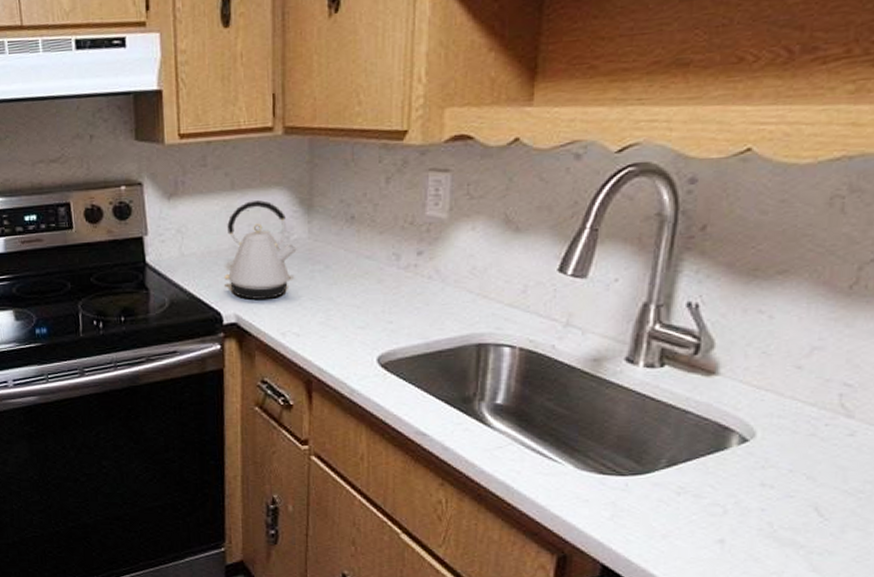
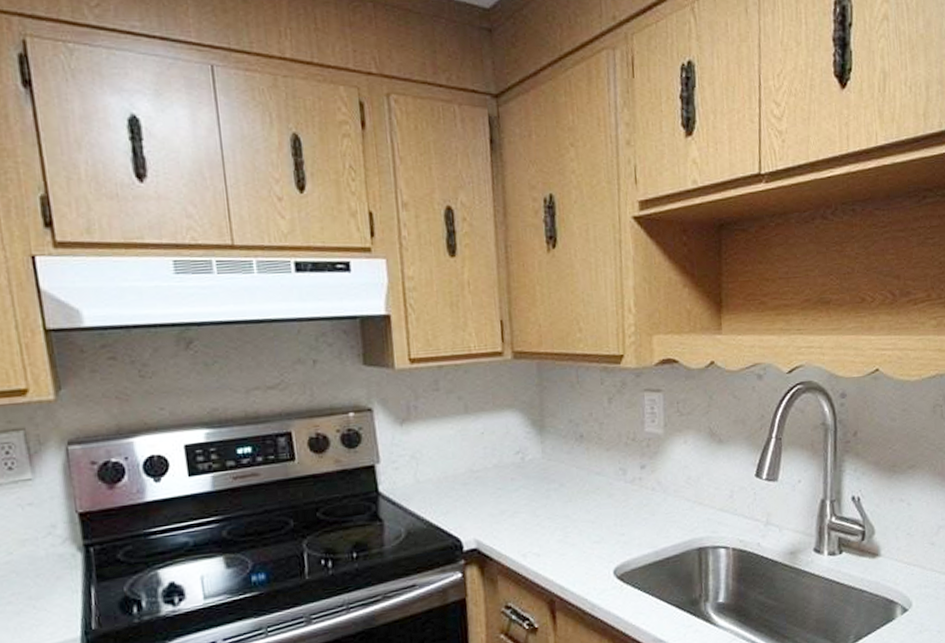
kettle: present [224,200,298,299] -> none [462,423,533,523]

